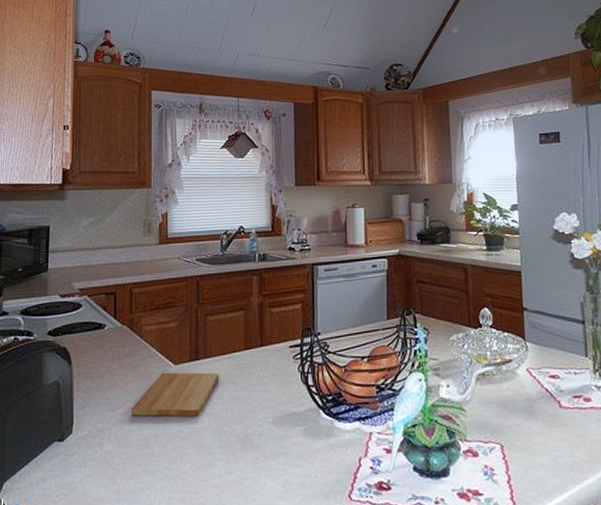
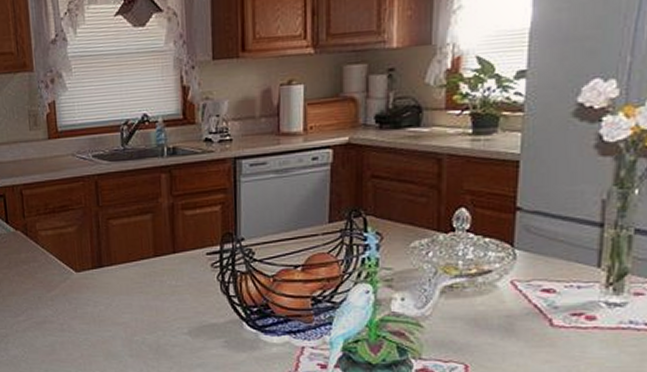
cutting board: present [130,372,220,417] -> none [32,279,127,326]

